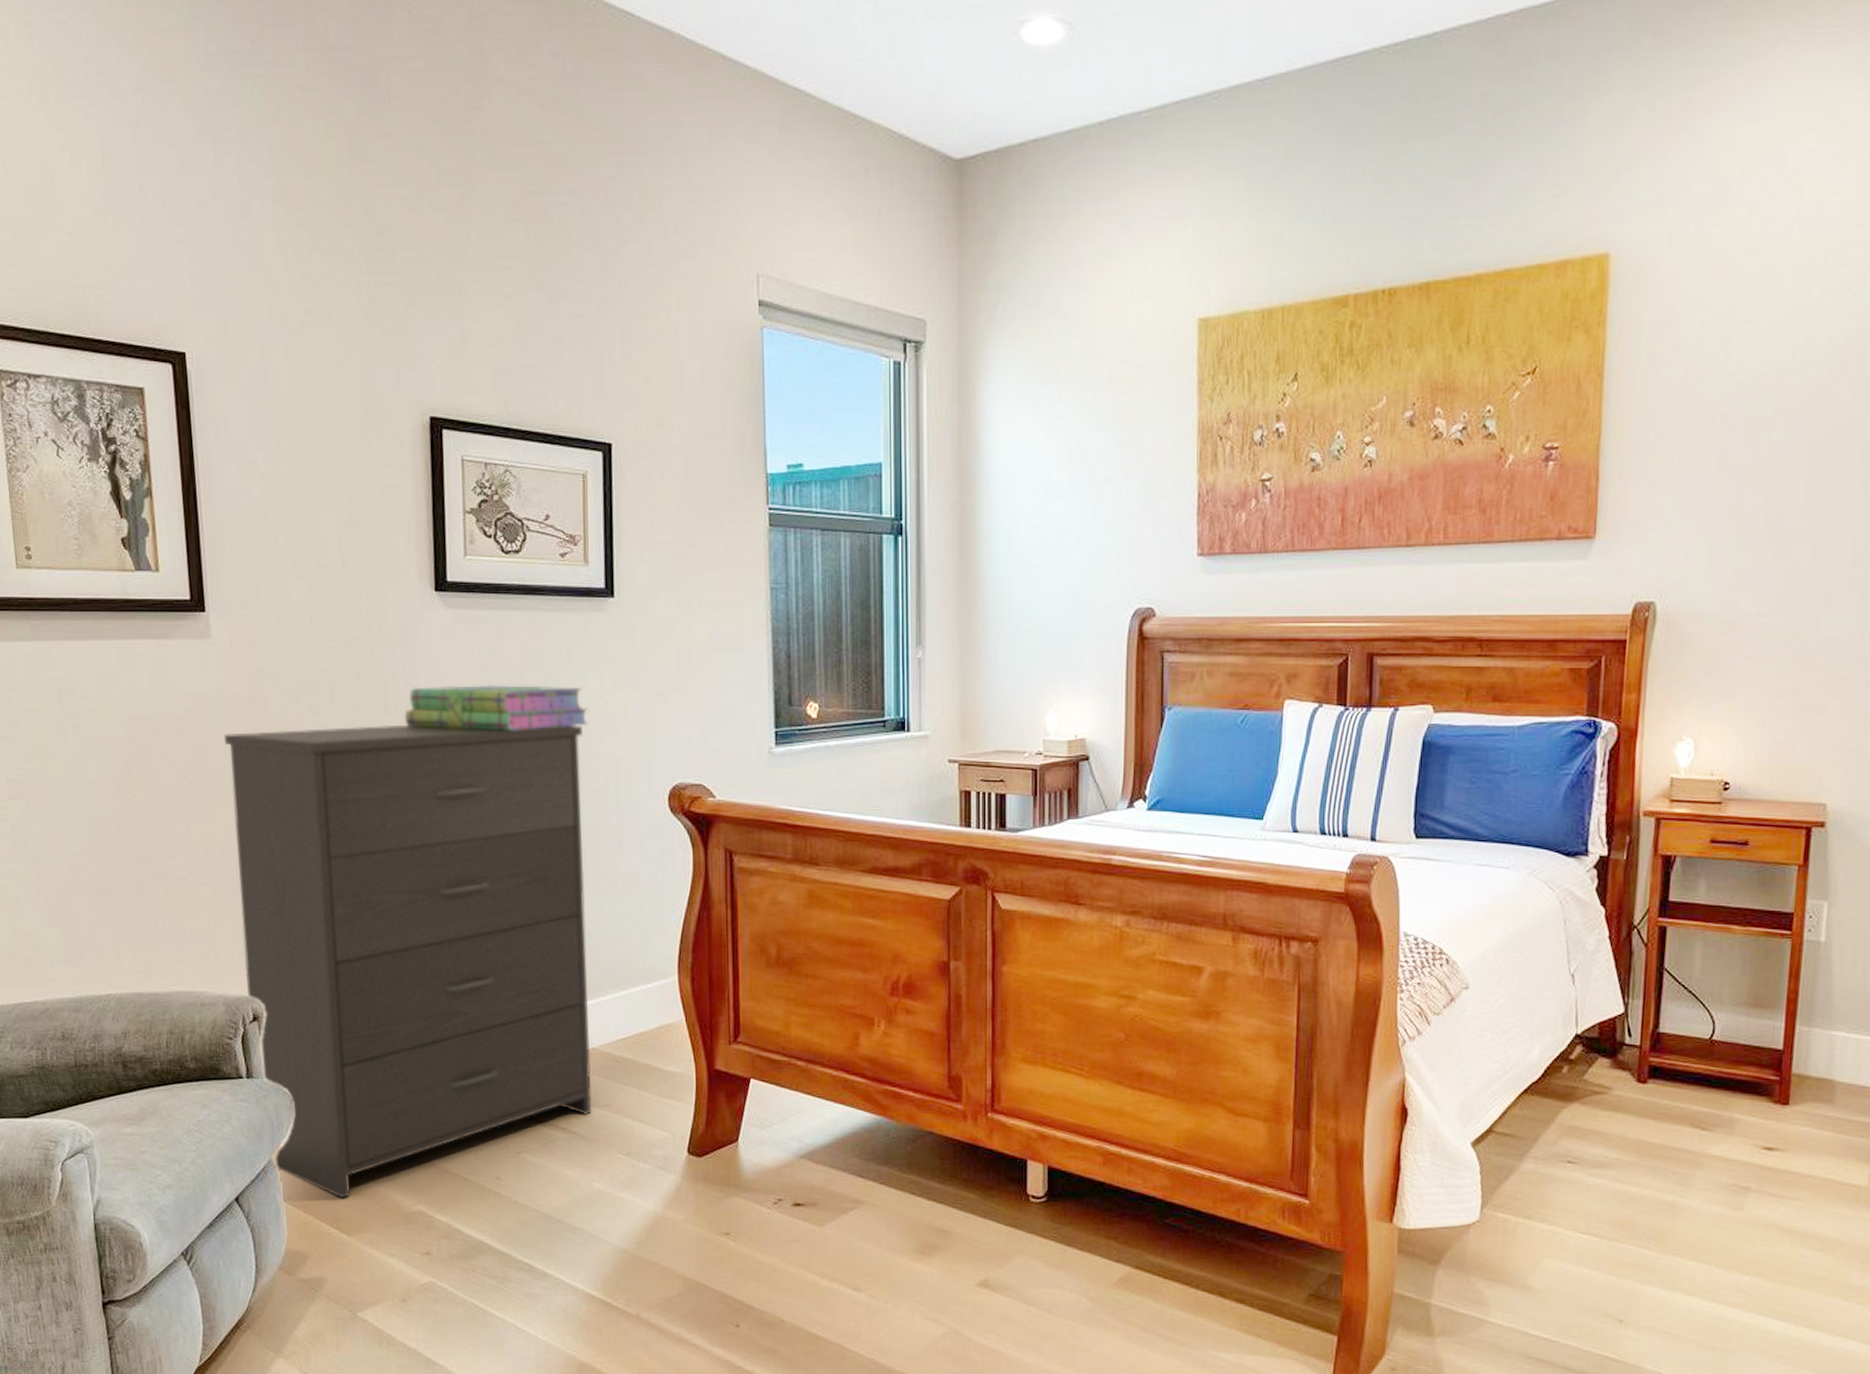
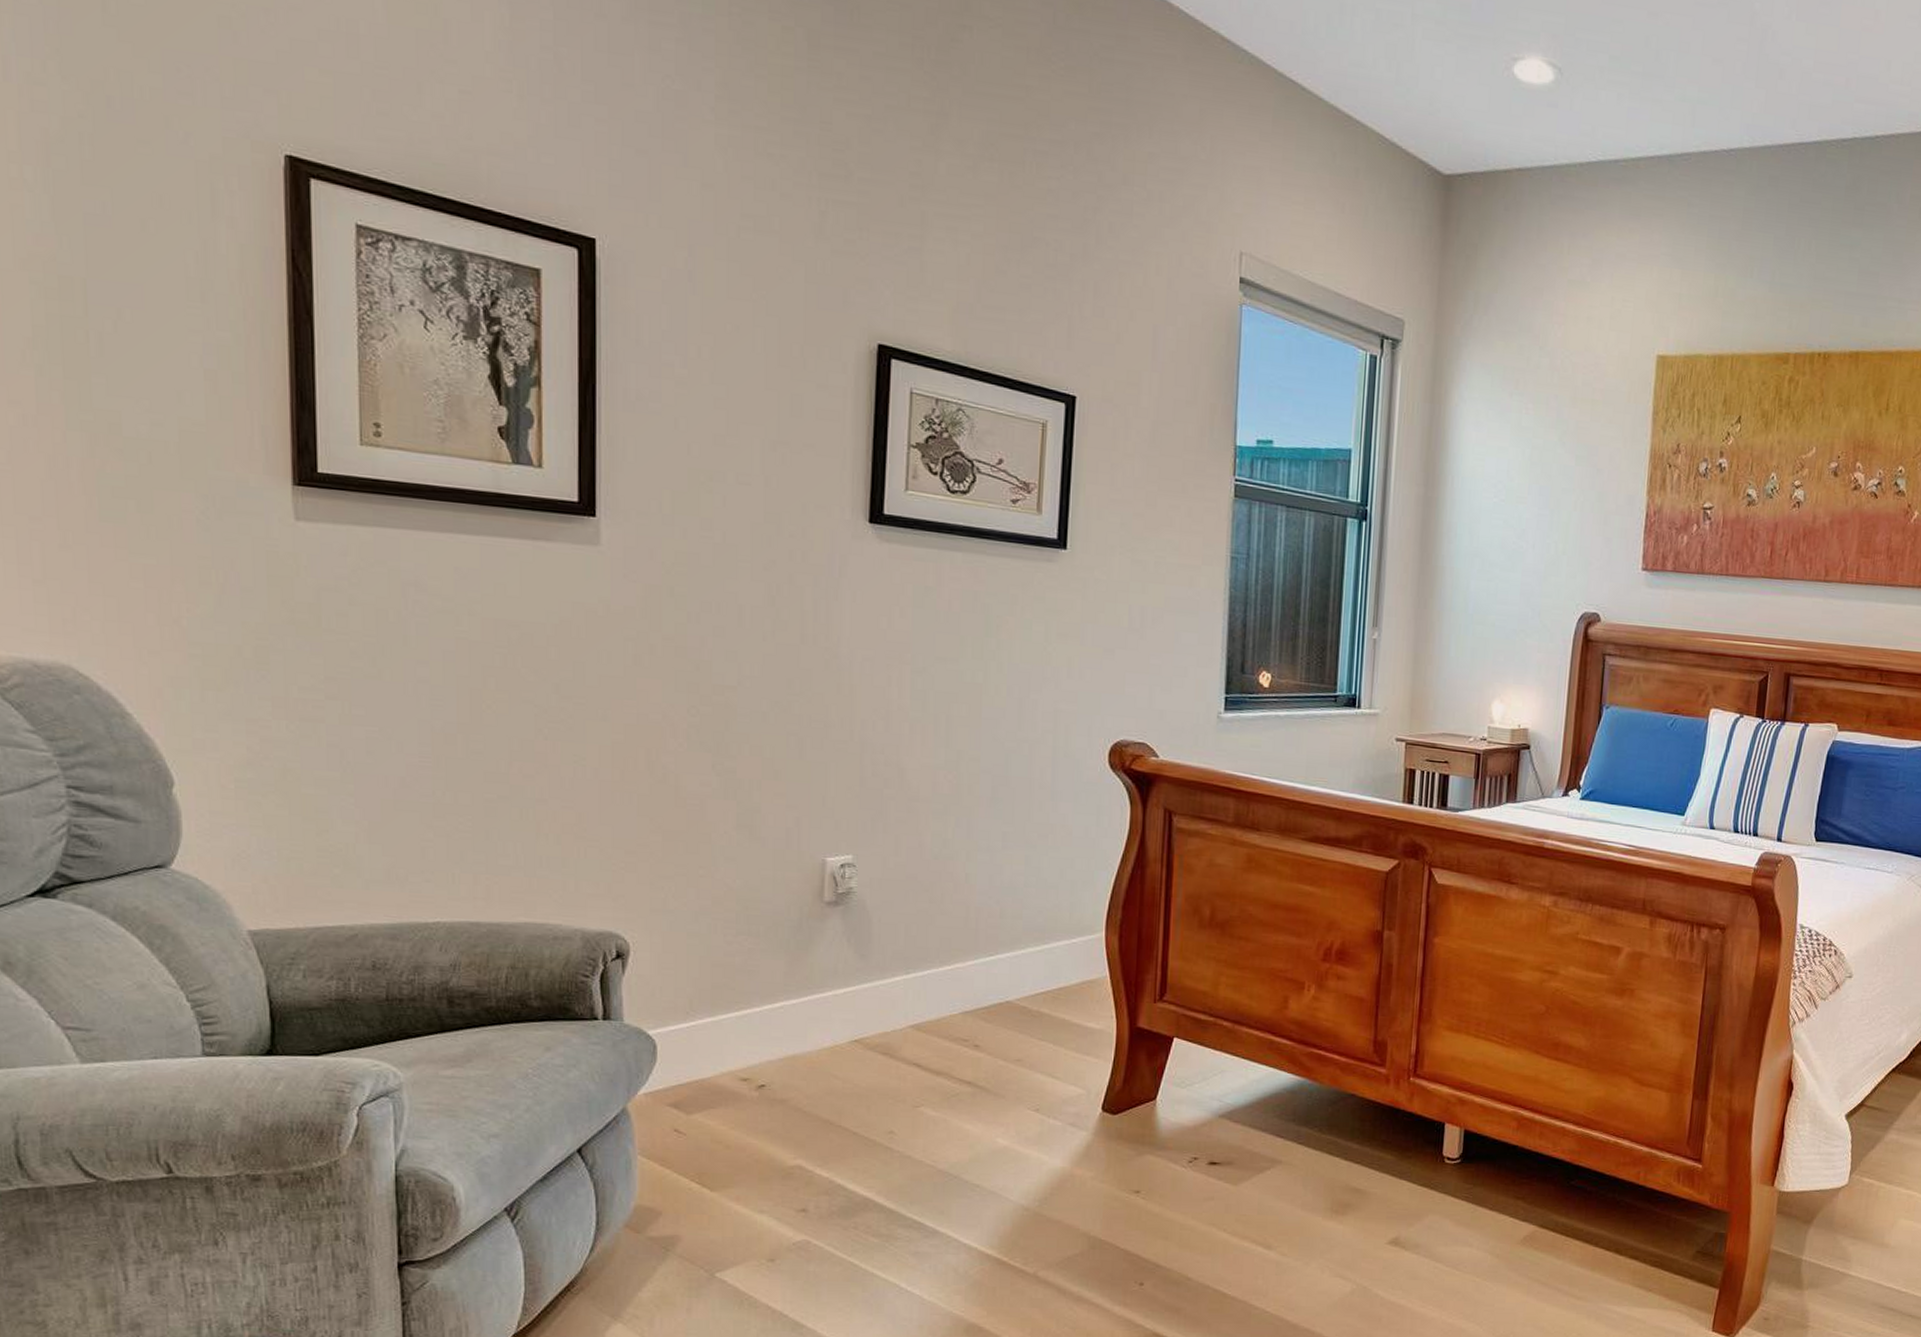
dresser: present [224,724,592,1199] -> none [608,649,1022,1151]
stack of books: present [404,685,589,730] -> none [823,619,1030,675]

